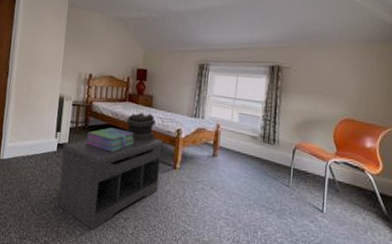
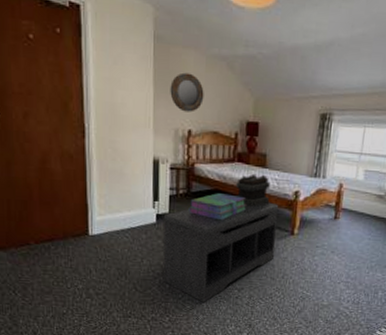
home mirror: none [77,29,104,60] -> present [170,72,204,113]

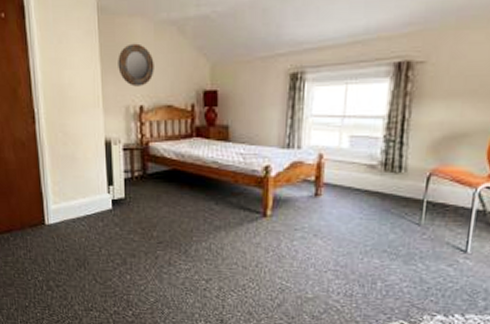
bench: present [162,202,279,302] -> none [119,180,247,295]
stack of books: present [188,193,246,221] -> none [146,173,209,204]
decorative box: present [234,173,270,207] -> none [195,149,236,186]

